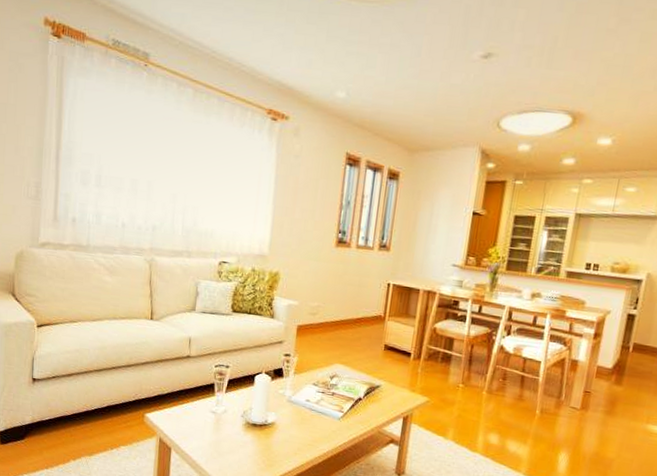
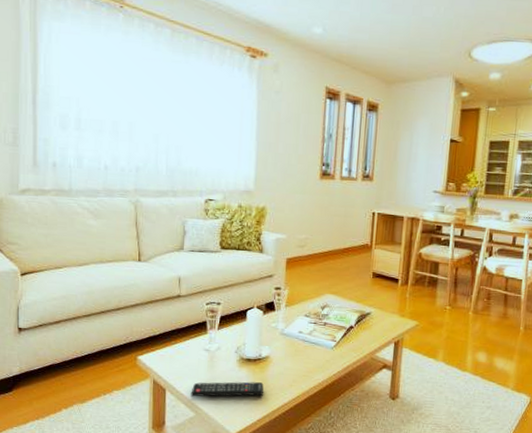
remote control: none [195,444,268,462] -> present [190,381,264,397]

